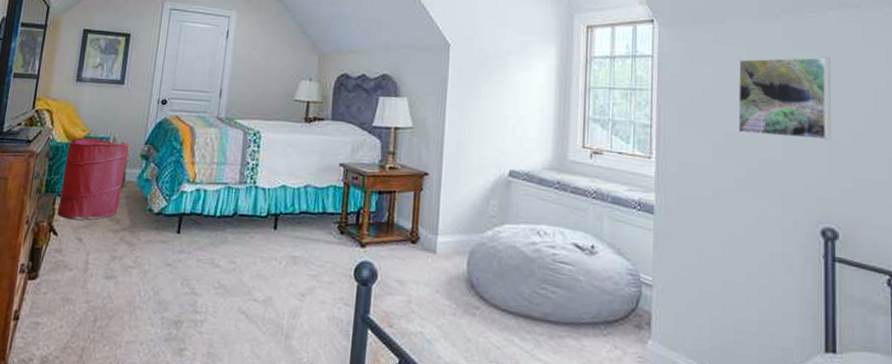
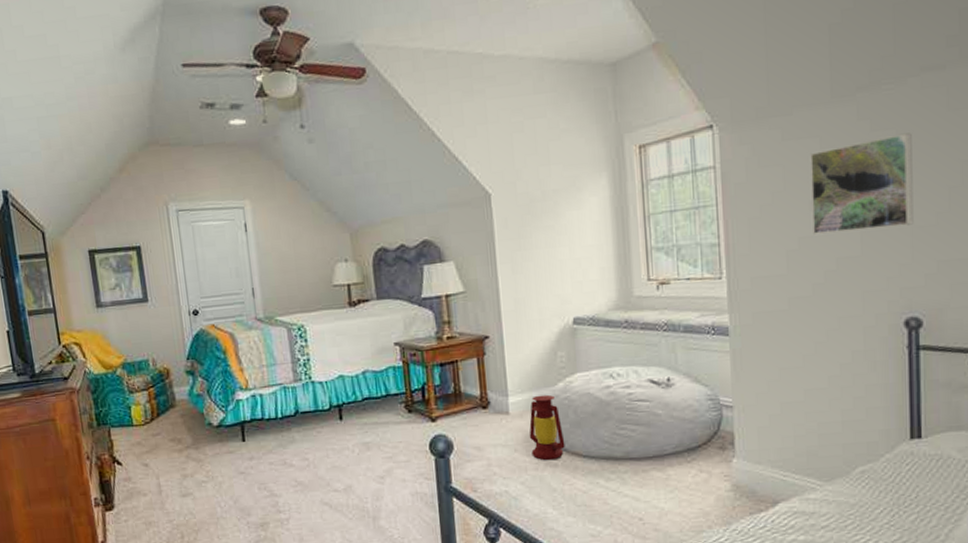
laundry hamper: present [57,138,129,220] -> none [107,362,177,448]
lantern: none [452,239,486,309] -> present [529,394,565,461]

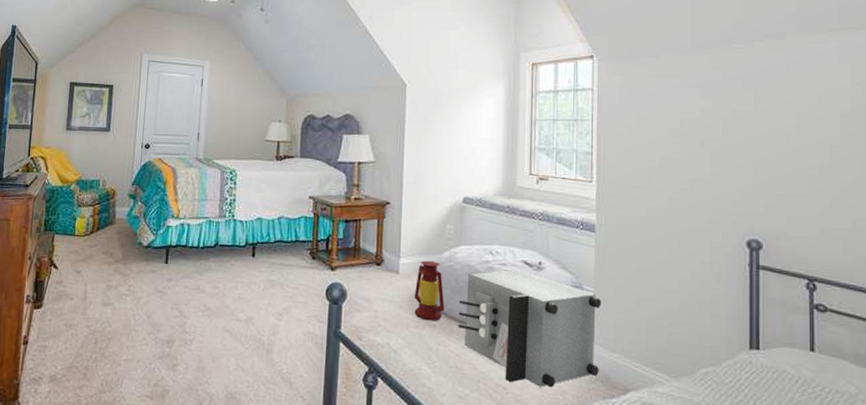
safe: none [580,390,744,513] -> present [458,269,601,388]
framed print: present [810,133,914,234] -> none [672,84,757,160]

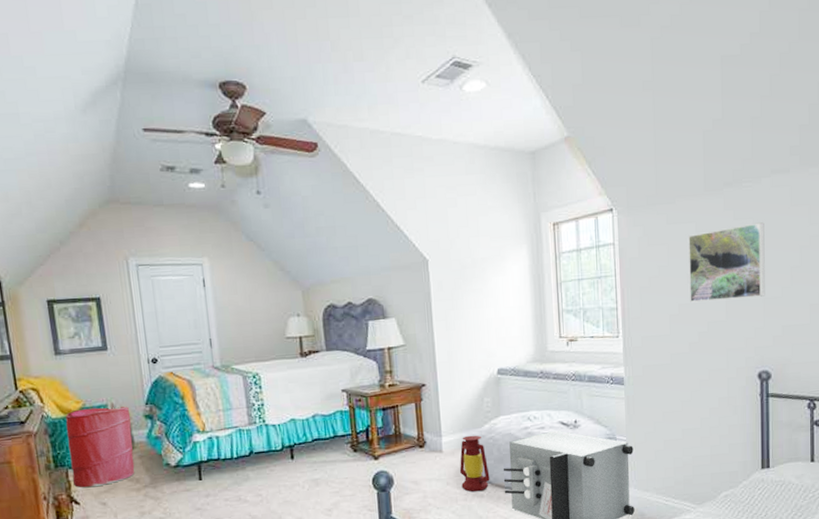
laundry hamper: none [56,181,117,255] -> present [66,406,135,488]
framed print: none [672,84,757,160] -> present [688,222,765,302]

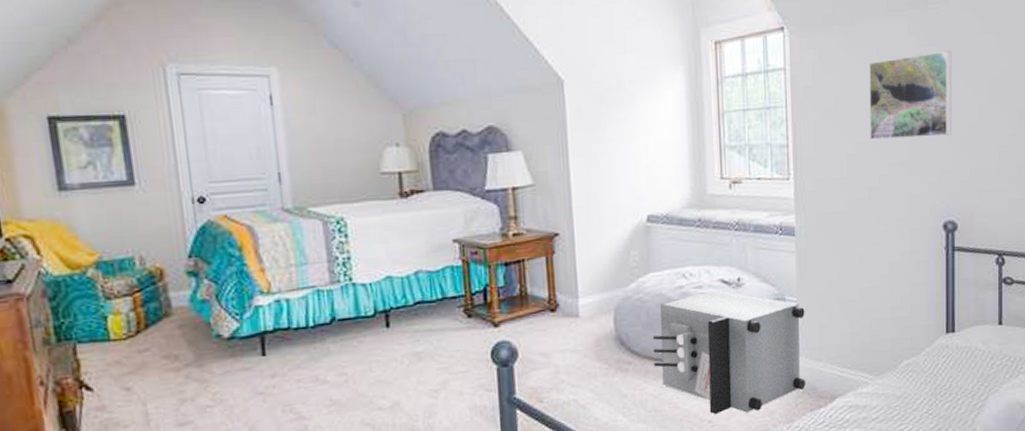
laundry hamper: present [66,406,135,488] -> none [73,260,173,369]
lantern: present [459,435,490,492] -> none [599,296,637,366]

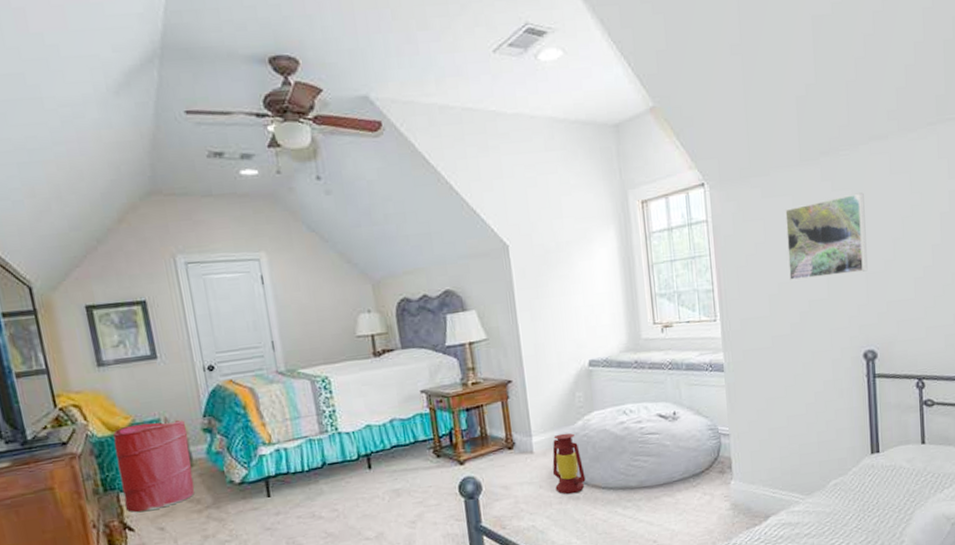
laundry hamper: none [73,260,173,369] -> present [113,420,195,513]
lantern: none [599,296,637,366] -> present [552,433,586,495]
safe: present [652,290,806,415] -> none [599,424,741,536]

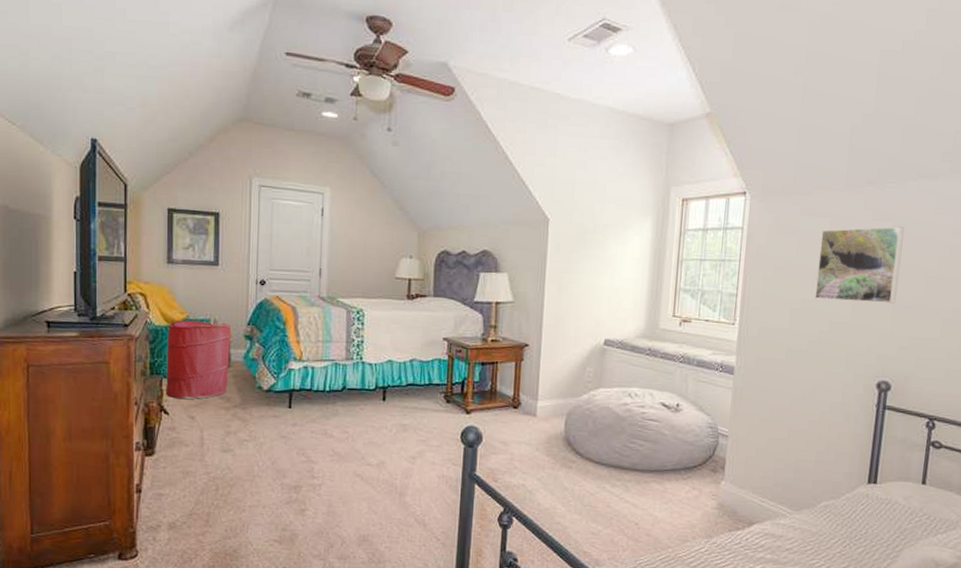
lantern: present [552,433,586,495] -> none [550,403,582,463]

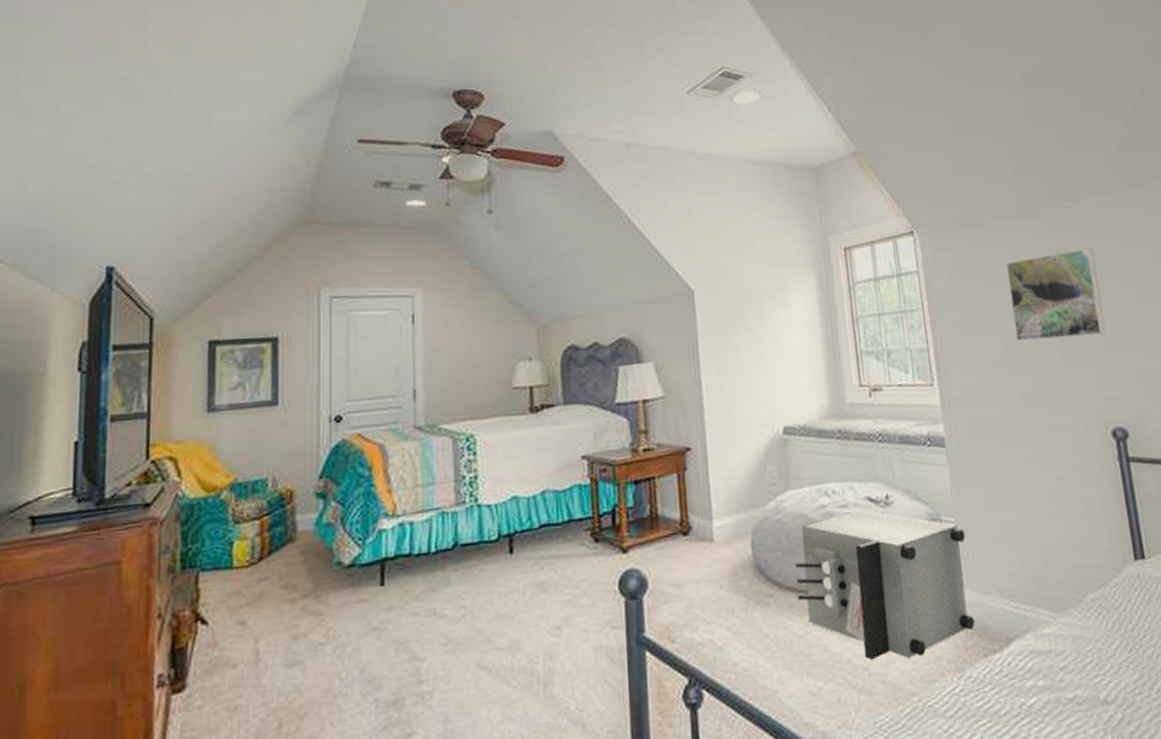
laundry hamper: present [165,320,231,400] -> none [202,481,297,600]
safe: none [593,411,735,523] -> present [794,509,975,661]

